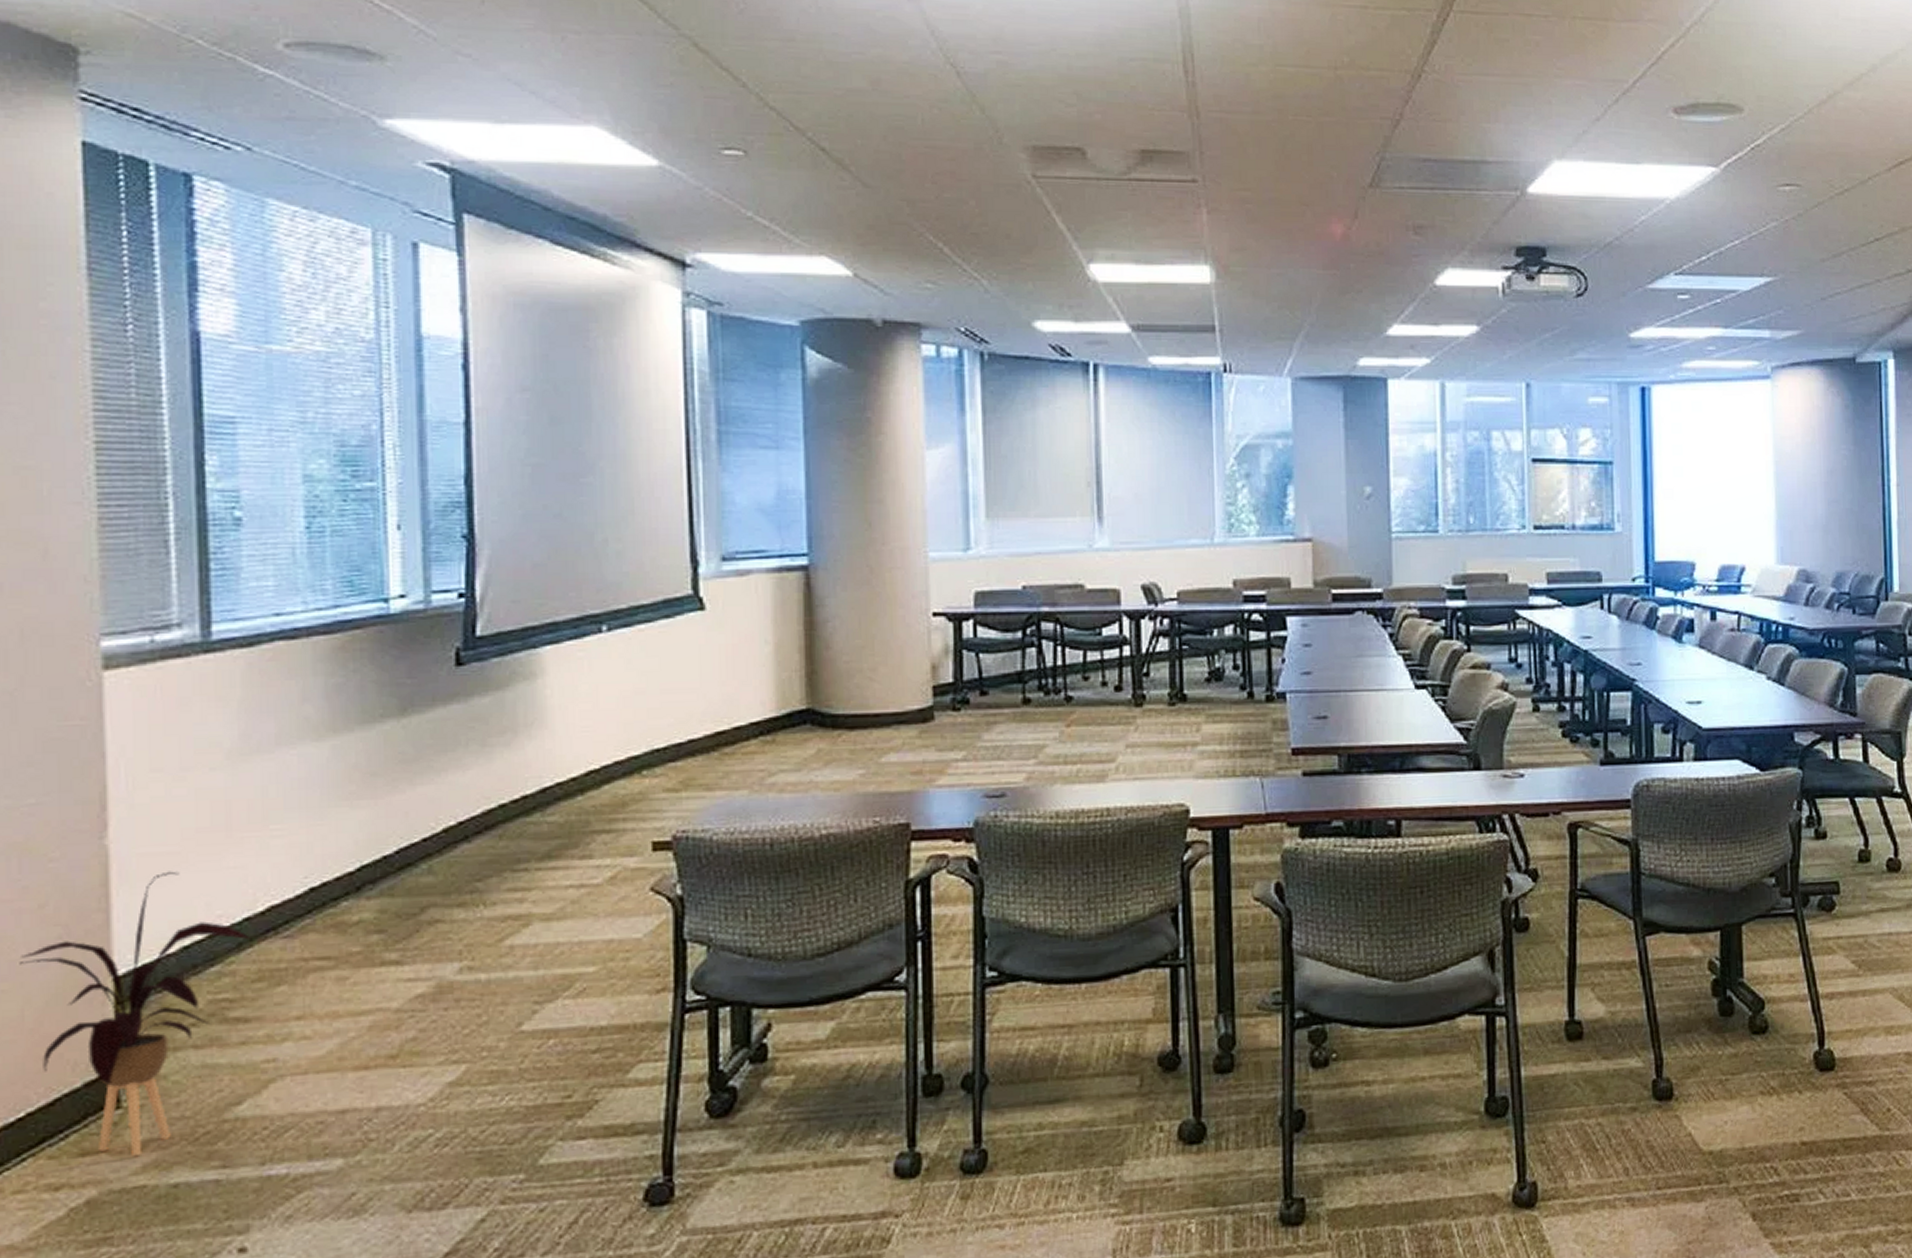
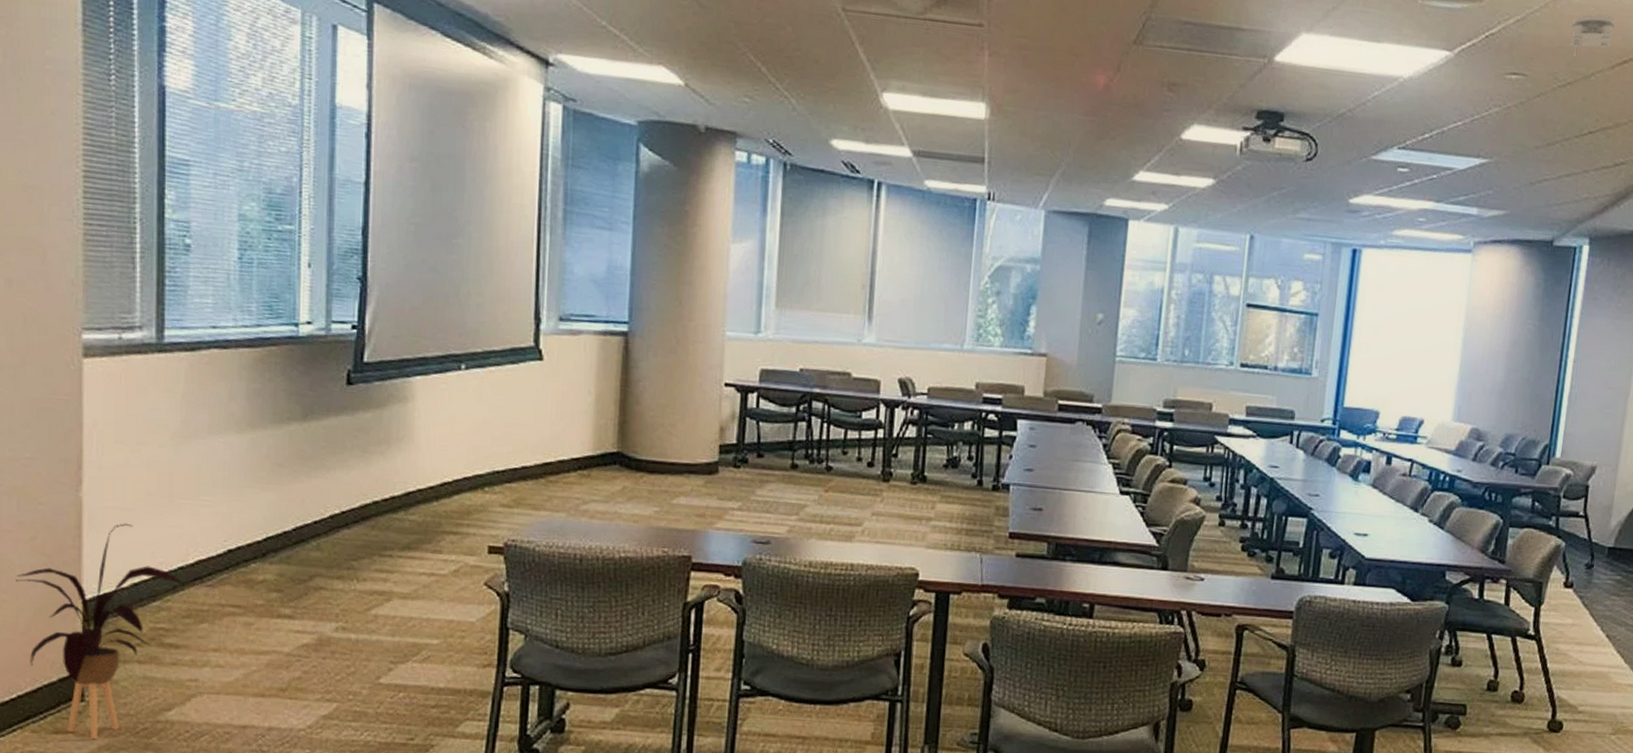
smoke detector: none [1840,116,1884,163] -> present [1570,13,1615,57]

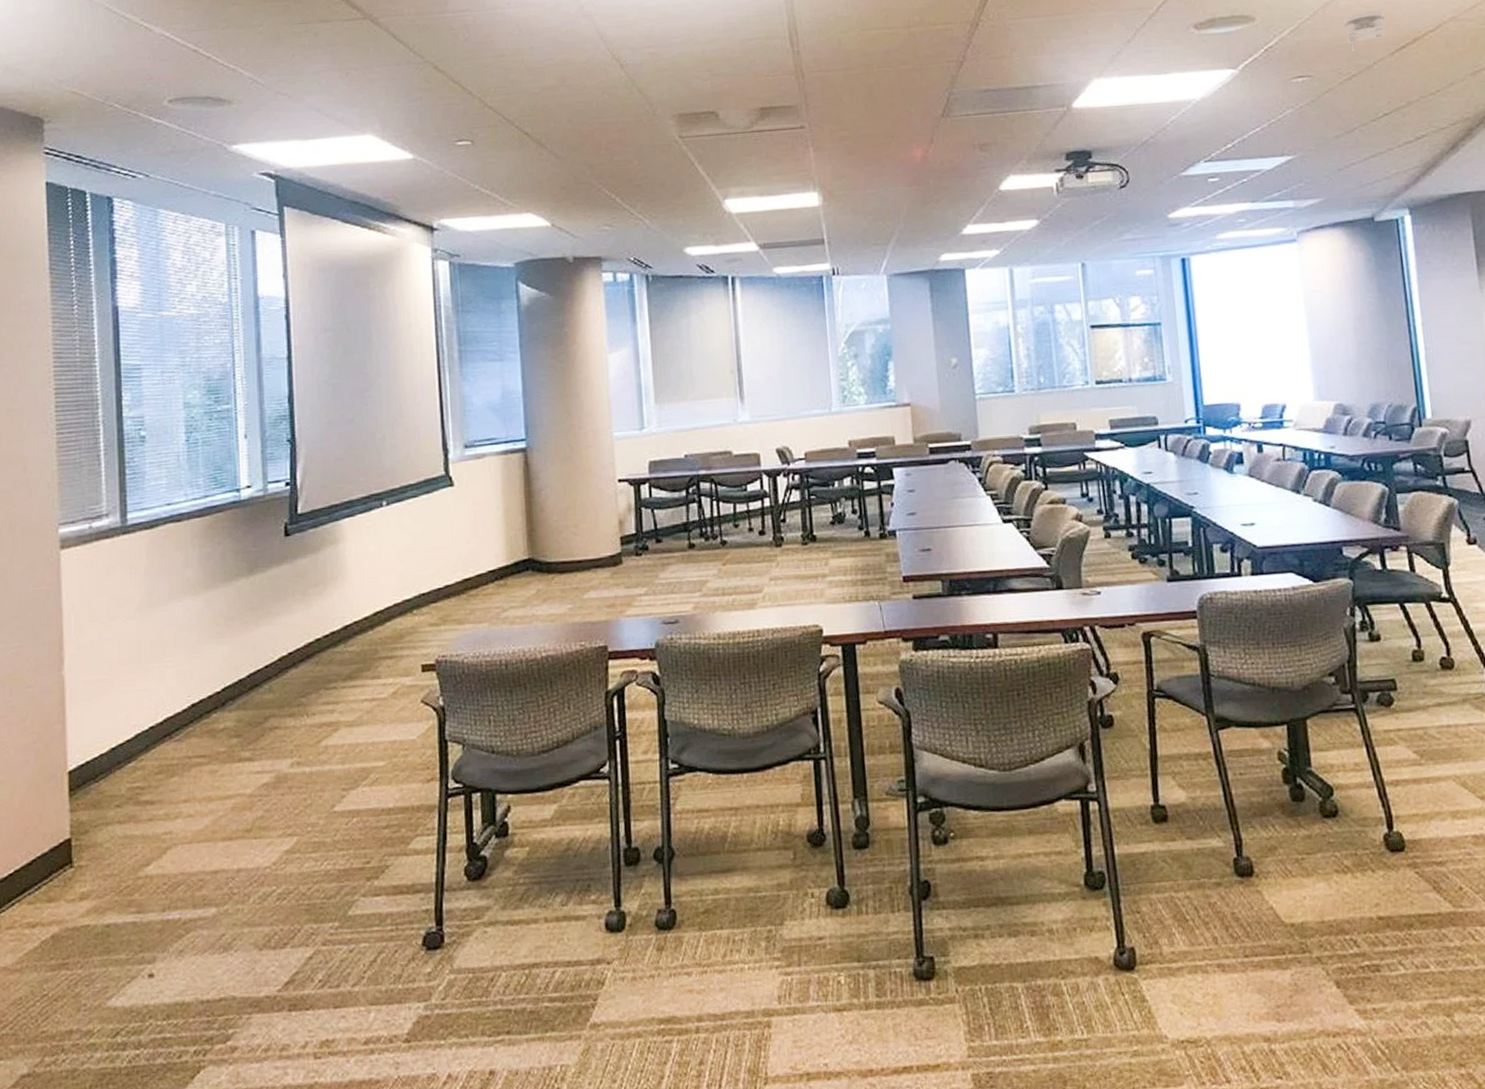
house plant: present [16,523,184,739] -> none [10,693,155,903]

